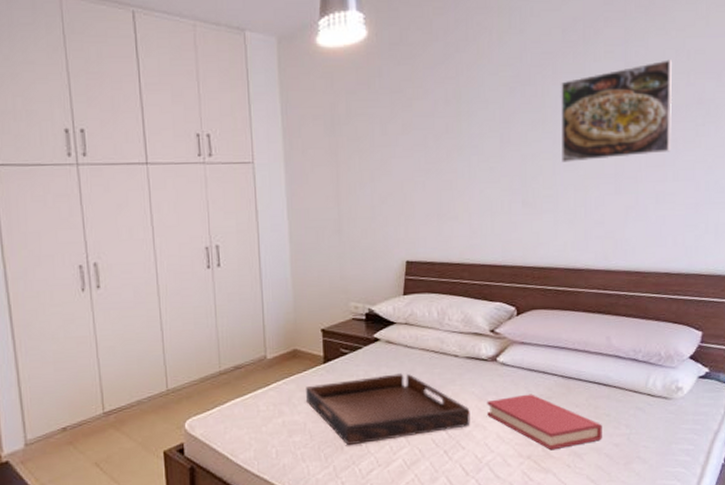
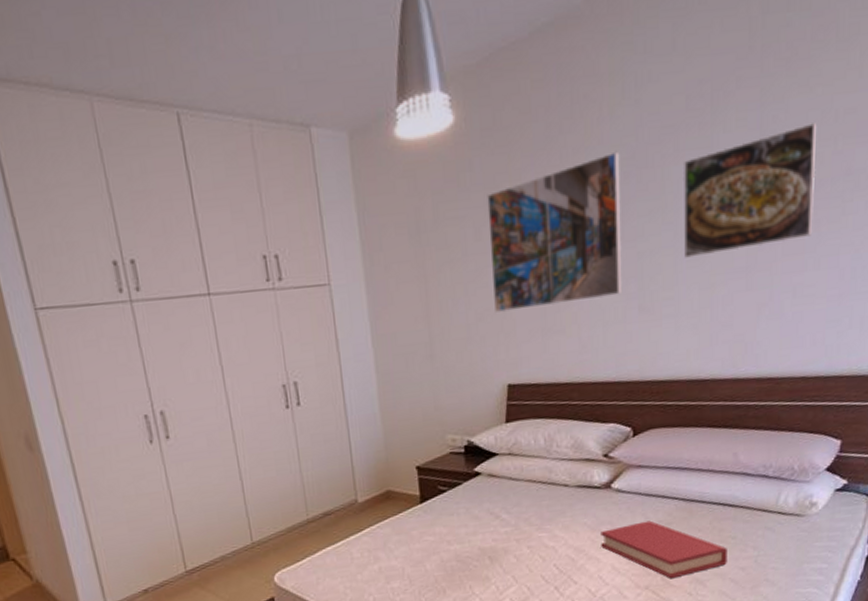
serving tray: present [306,373,470,446] -> none [402,508,583,589]
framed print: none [393,70,508,197] -> present [487,151,623,312]

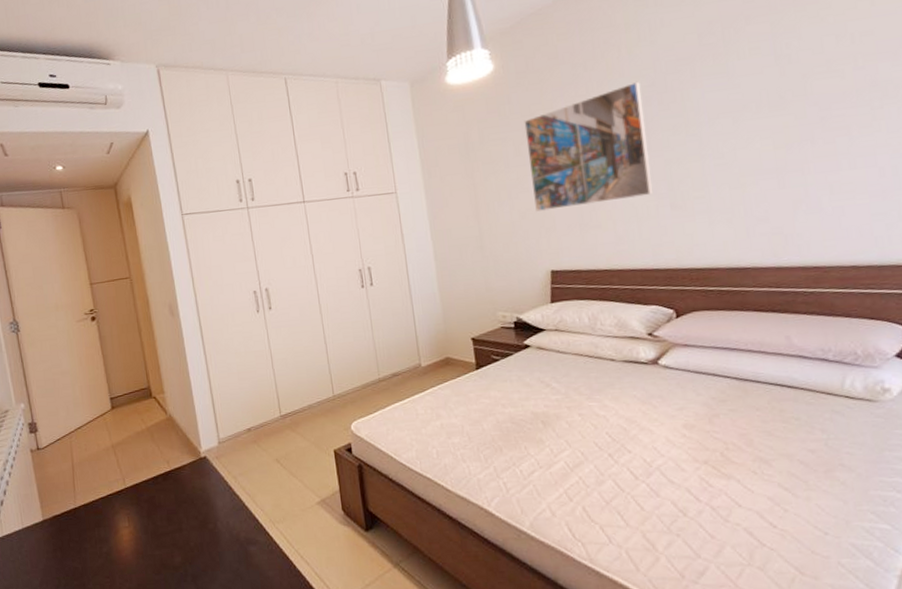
hardback book: present [601,520,727,579] -> none [651,397,793,456]
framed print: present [682,123,816,258] -> none [701,46,843,163]

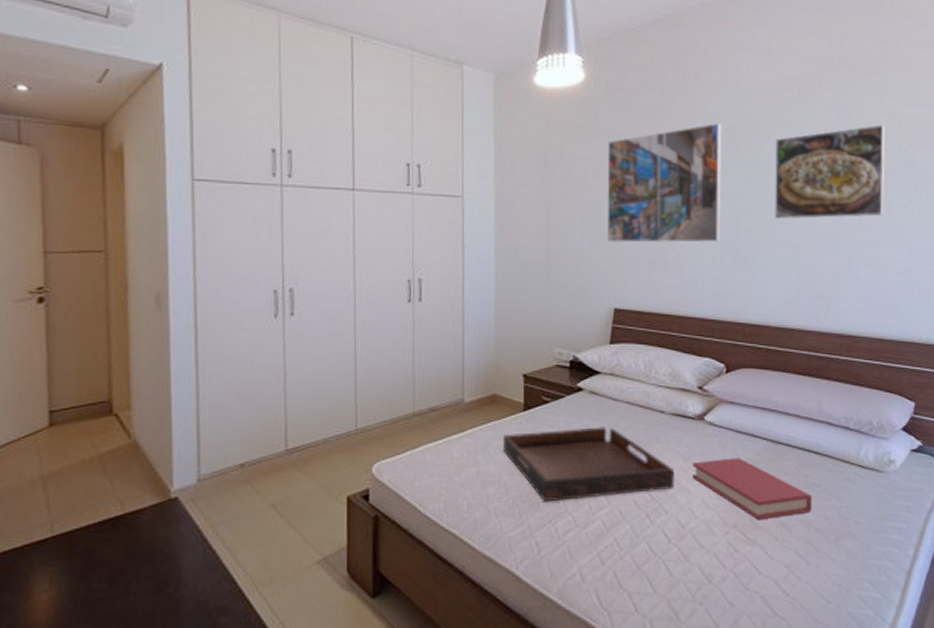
serving tray: none [461,378,635,448] -> present [503,427,675,502]
hardback book: none [651,397,793,456] -> present [692,457,812,520]
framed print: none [701,46,843,163] -> present [774,124,885,219]

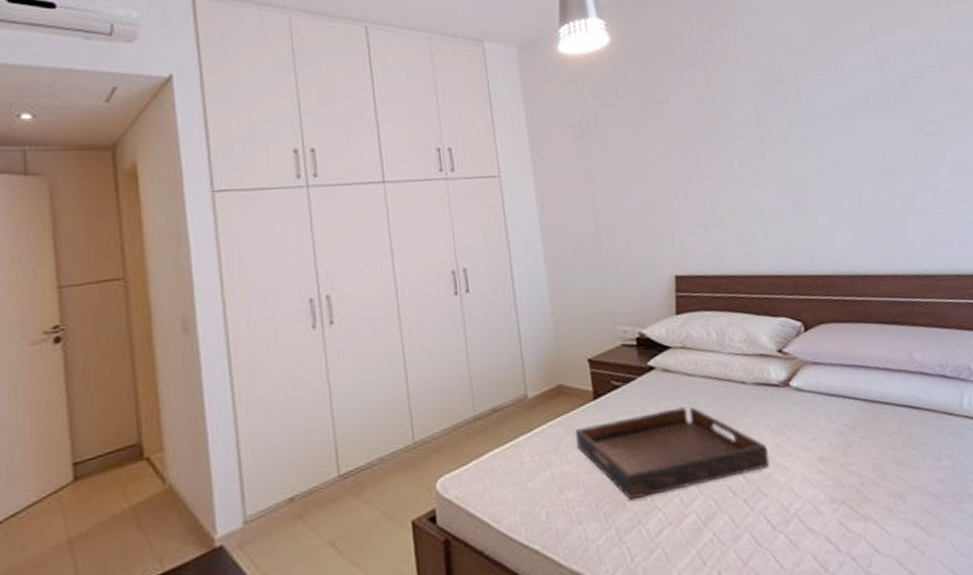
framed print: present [607,122,722,243] -> none [643,70,776,206]
hardback book: present [692,457,812,520] -> none [785,423,923,492]
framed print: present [774,124,885,219] -> none [813,53,939,162]

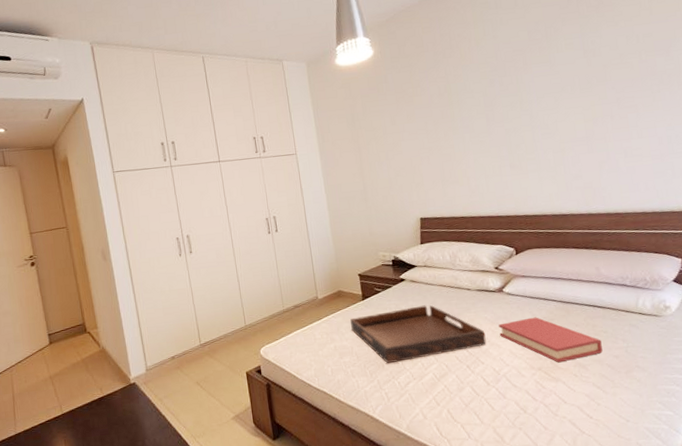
hardback book: none [785,423,923,492] -> present [498,317,603,363]

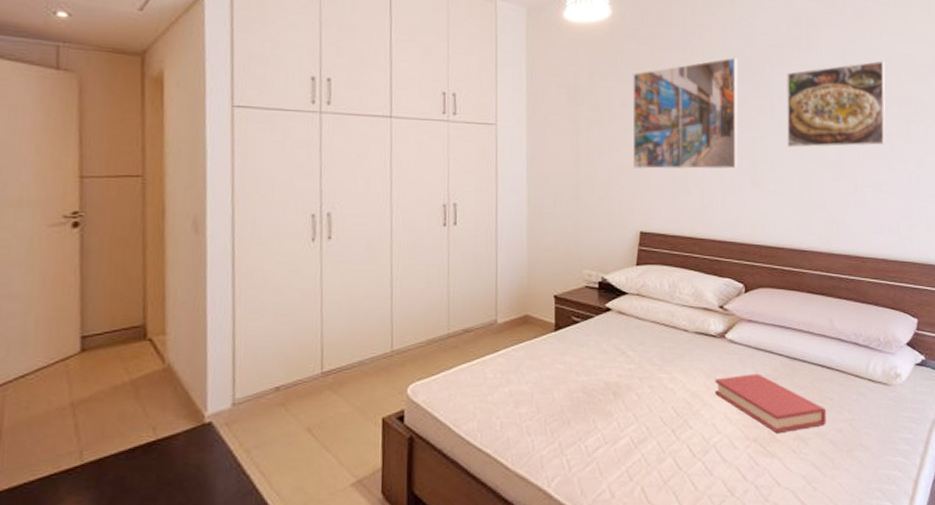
serving tray: present [350,305,486,364] -> none [535,346,698,420]
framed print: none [398,67,497,170] -> present [632,57,738,169]
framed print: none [531,44,633,132] -> present [786,61,886,148]

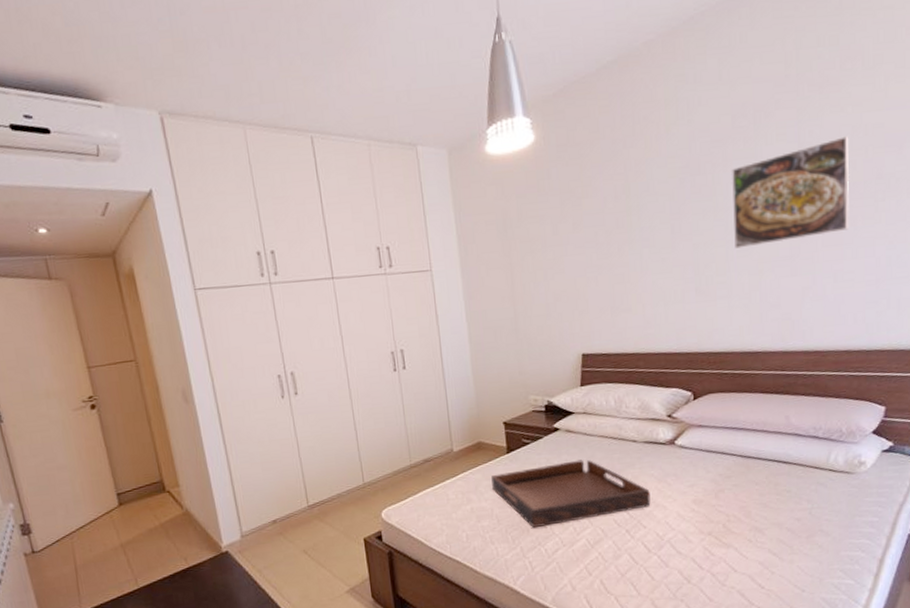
serving tray: none [535,346,698,420] -> present [491,459,651,528]
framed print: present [632,57,738,169] -> none [562,161,681,294]
hardback book: present [715,373,826,434] -> none [666,474,783,527]

